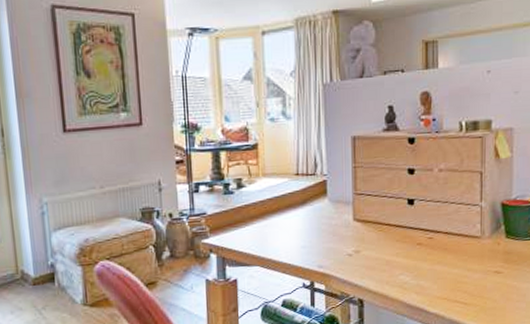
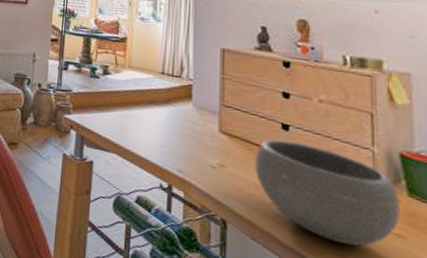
bowl: none [386,213,499,292] -> present [255,139,400,246]

